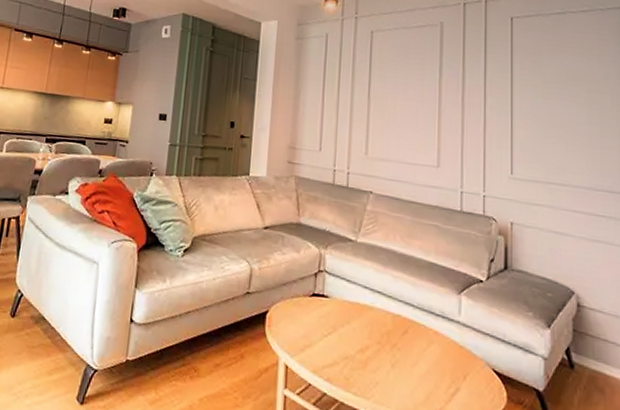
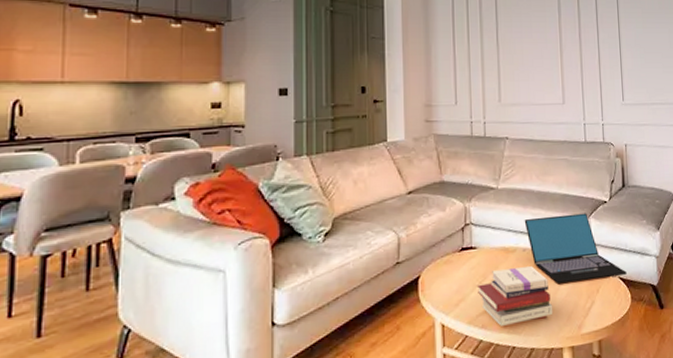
books: none [326,325,409,391] -> present [478,266,553,326]
laptop: none [383,279,503,369] -> present [524,213,627,285]

